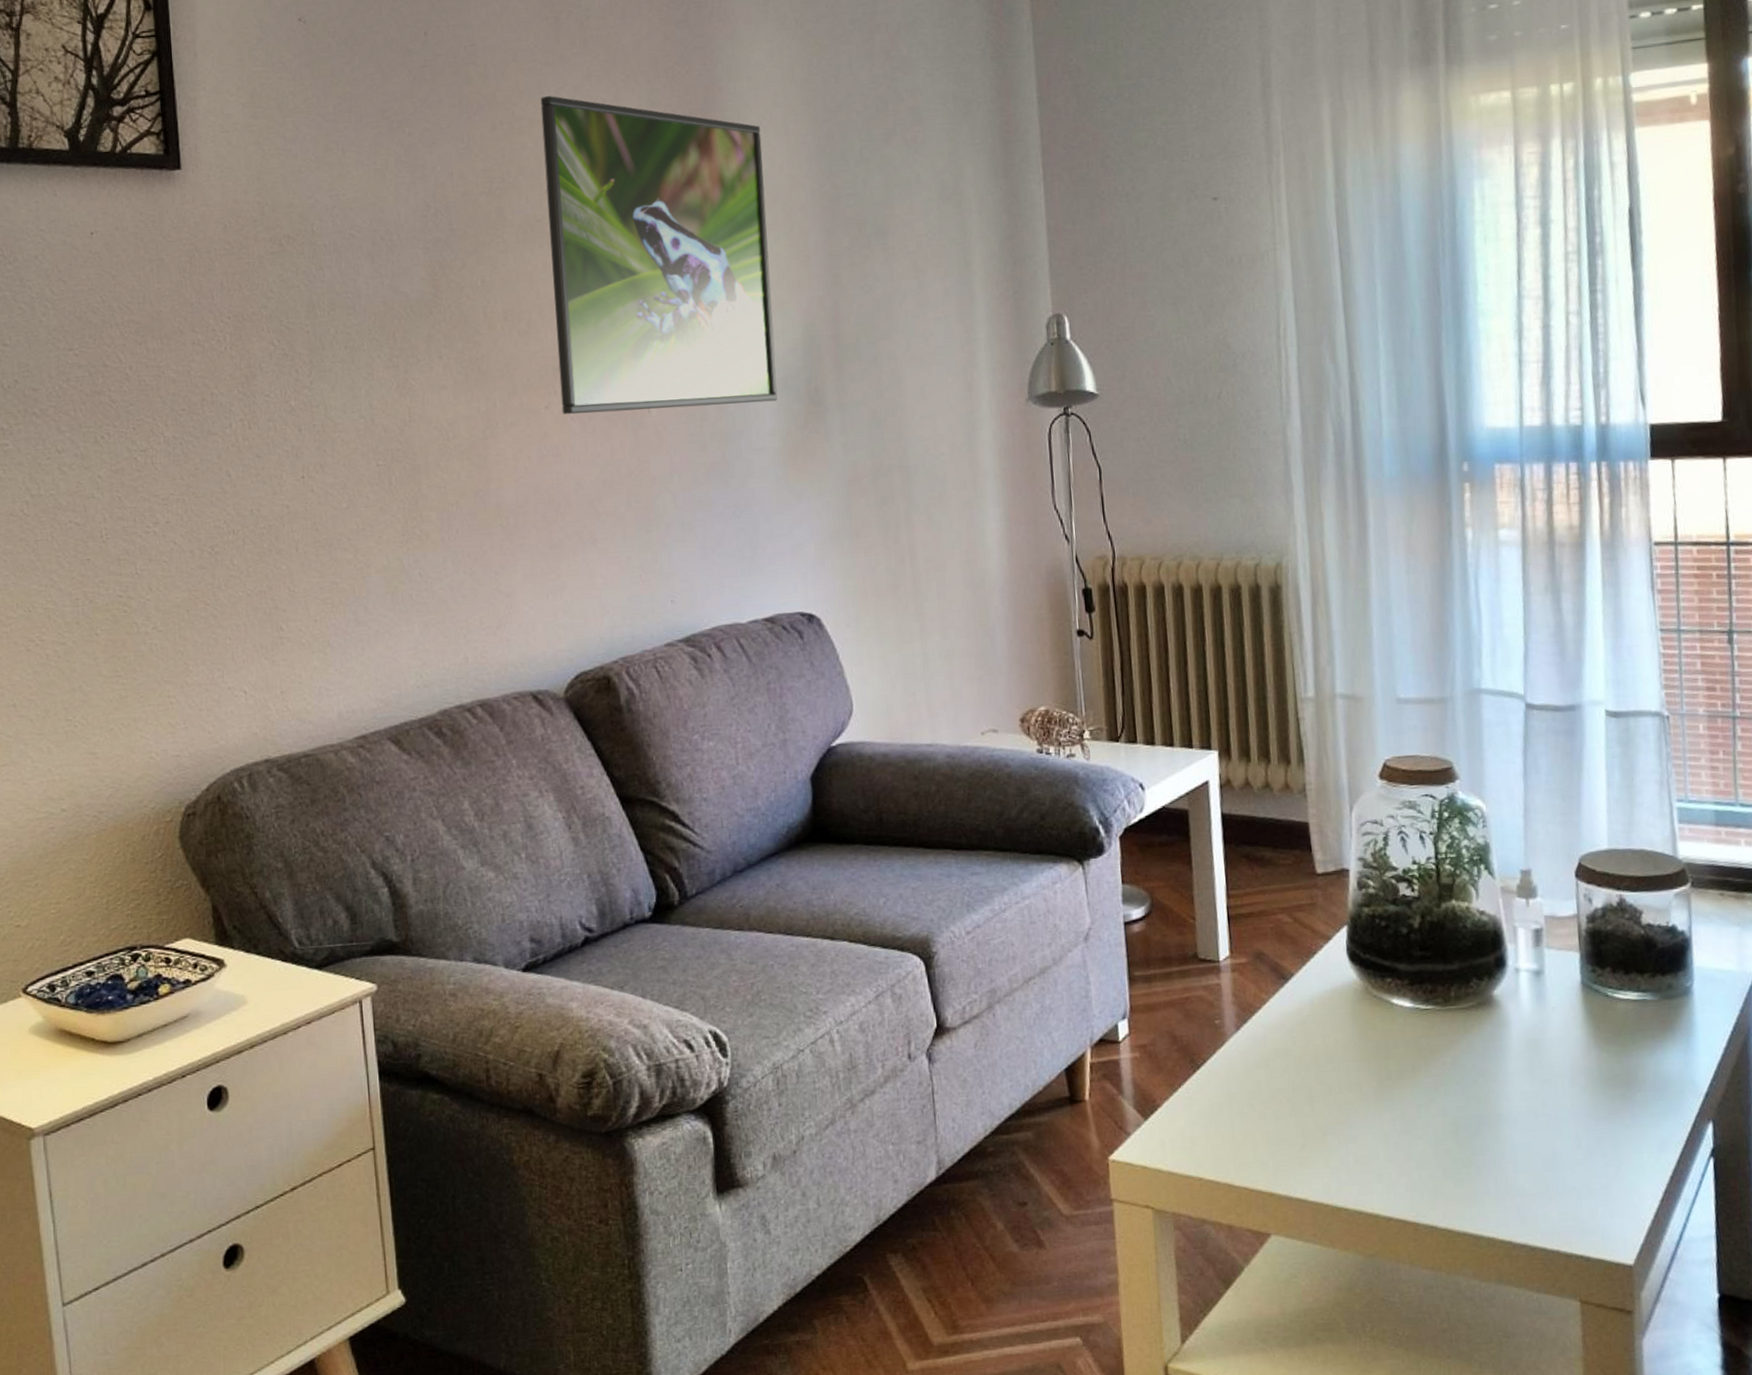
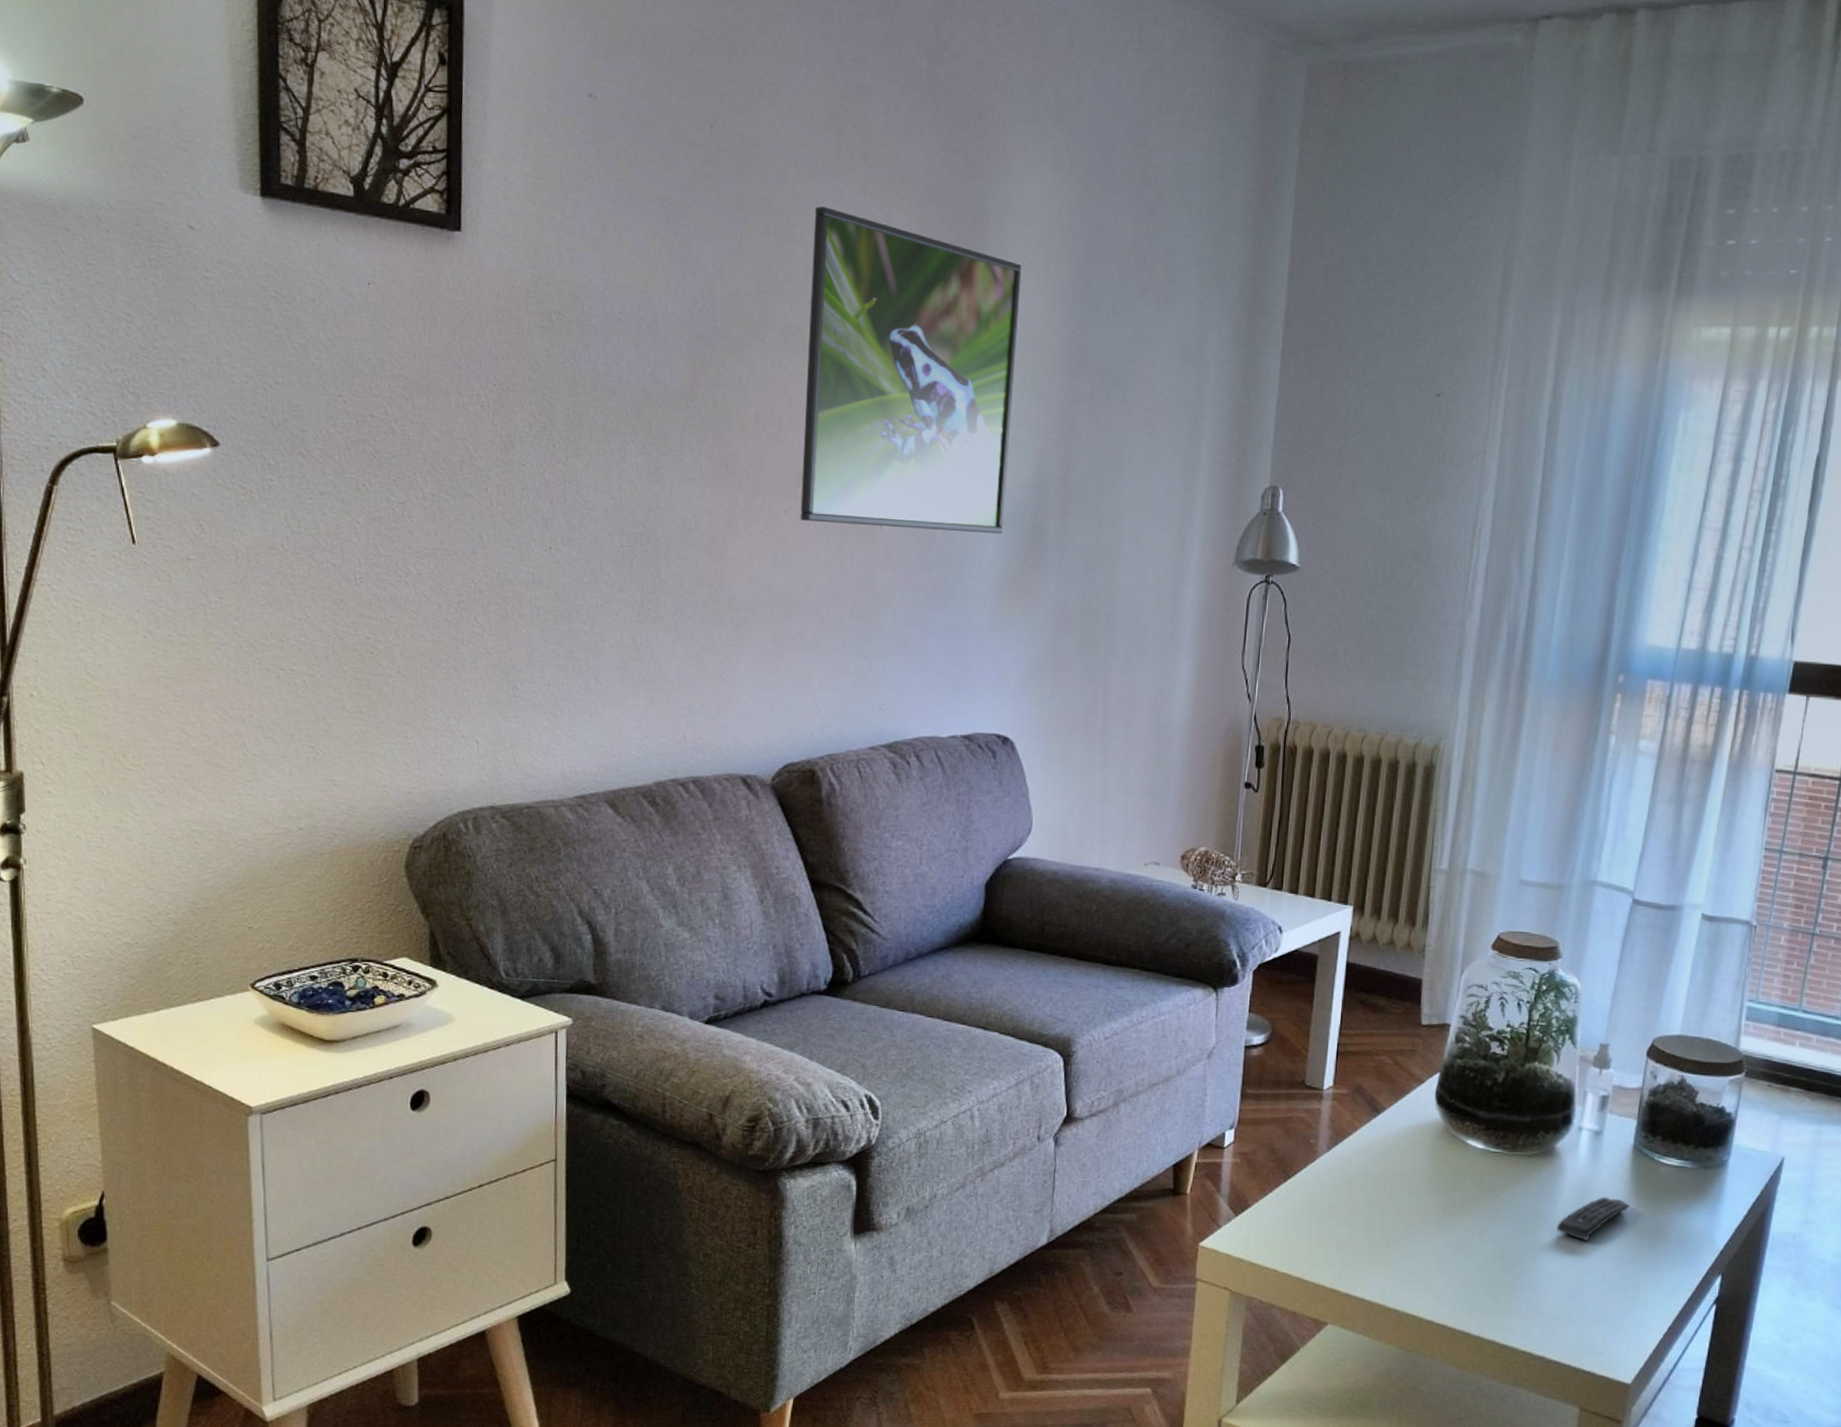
remote control: none [1512,1046,1591,1100] -> present [1556,1197,1630,1240]

